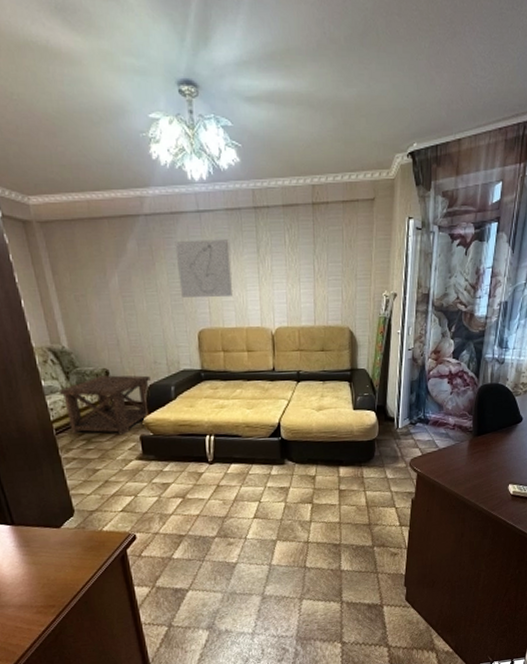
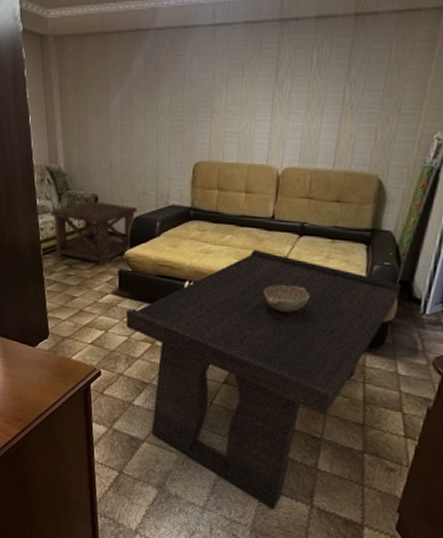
coffee table: none [153,398,379,616] -> present [125,249,402,510]
wall art: present [175,239,232,298] -> none [181,58,244,128]
decorative bowl: none [275,422,314,448] -> present [263,284,311,314]

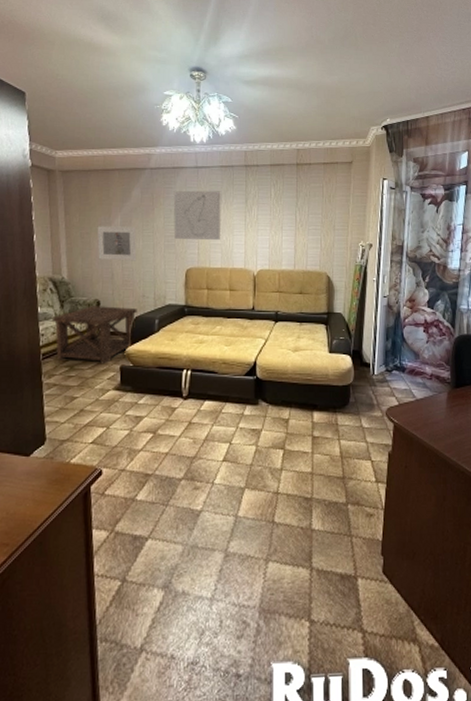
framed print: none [94,106,138,151] -> present [97,226,137,261]
coffee table: present [125,249,402,510] -> none [127,336,355,583]
wall art: none [181,58,244,128] -> present [173,190,221,241]
decorative bowl: present [263,284,311,314] -> none [251,363,289,388]

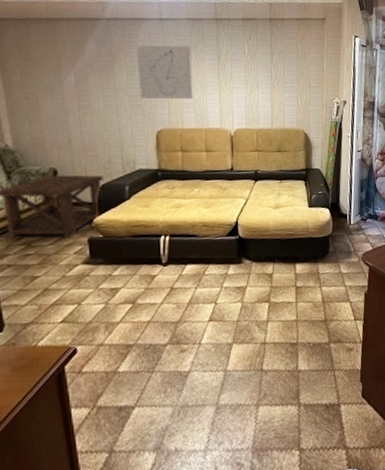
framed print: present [97,226,137,261] -> none [45,85,98,124]

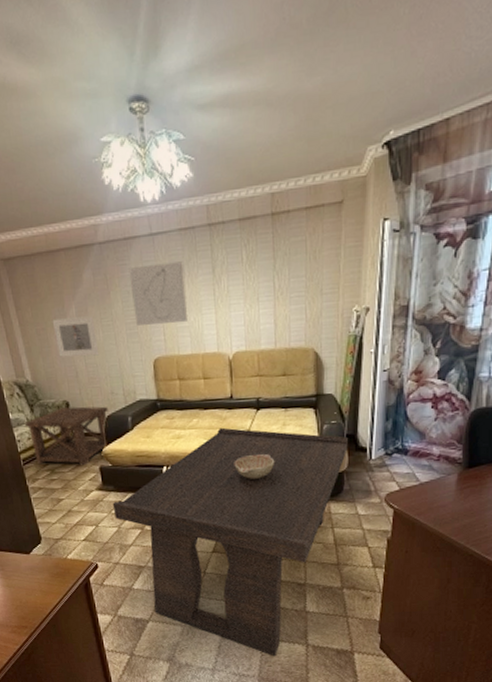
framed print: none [45,85,98,124] -> present [52,316,100,358]
coffee table: none [100,197,333,423] -> present [112,427,349,657]
decorative bowl: none [233,220,271,246] -> present [234,453,275,480]

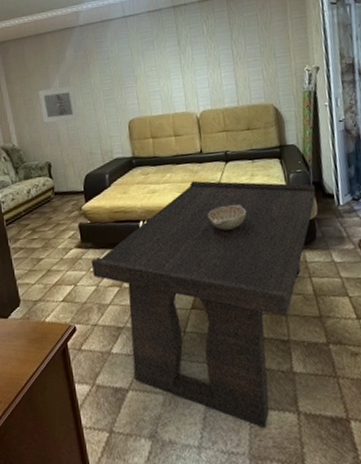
side table: present [24,406,108,466] -> none [9,166,87,225]
wall art: present [128,261,187,326] -> none [105,37,158,92]

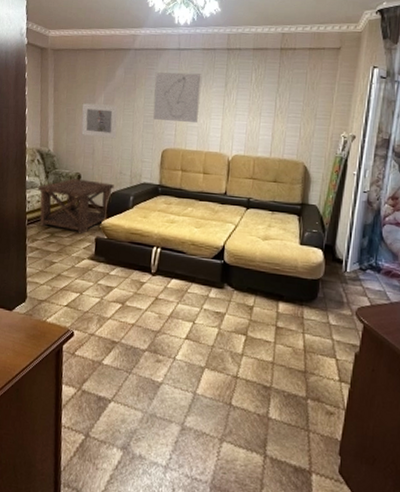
side table: none [9,166,87,225] -> present [37,178,114,235]
coffee table: present [91,180,316,429] -> none [99,219,327,463]
wall art: none [105,37,158,92] -> present [152,72,201,124]
decorative bowl: present [207,204,247,231] -> none [218,249,257,274]

